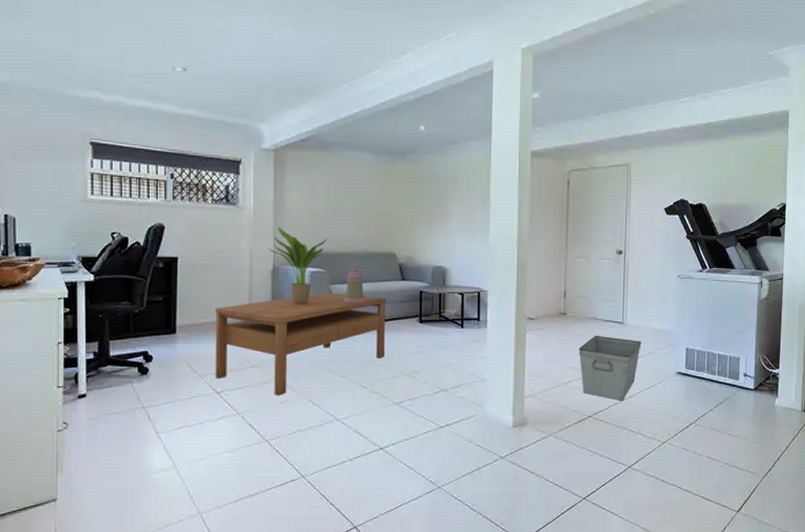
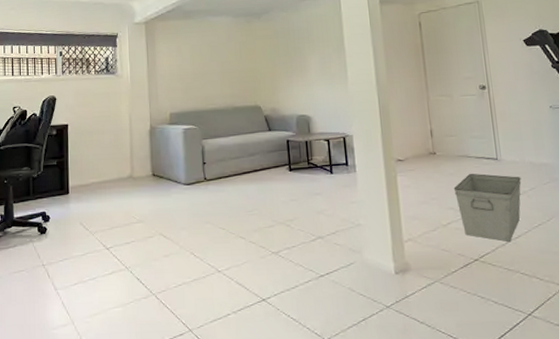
coffee table: present [215,292,386,396] -> none [102,147,259,250]
potted plant: present [268,227,327,305] -> none [145,90,197,161]
decorative container: present [343,264,366,303] -> none [215,119,237,156]

